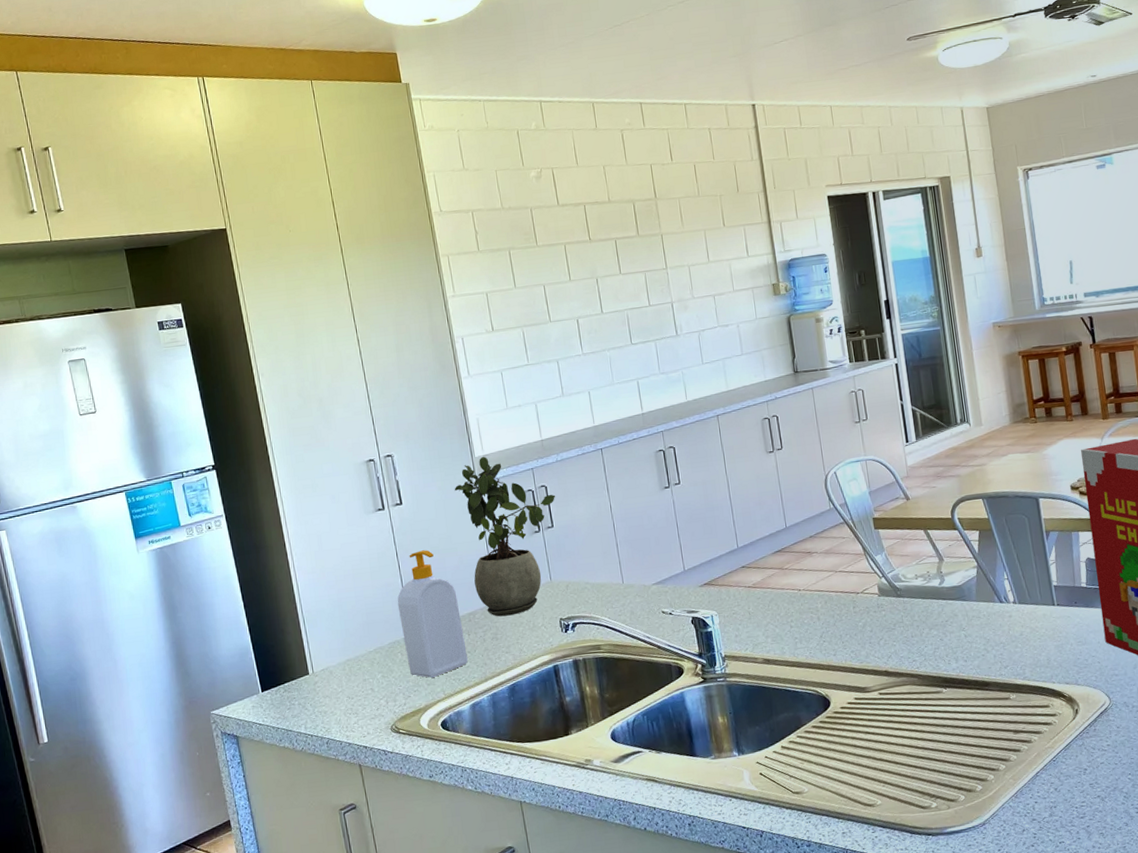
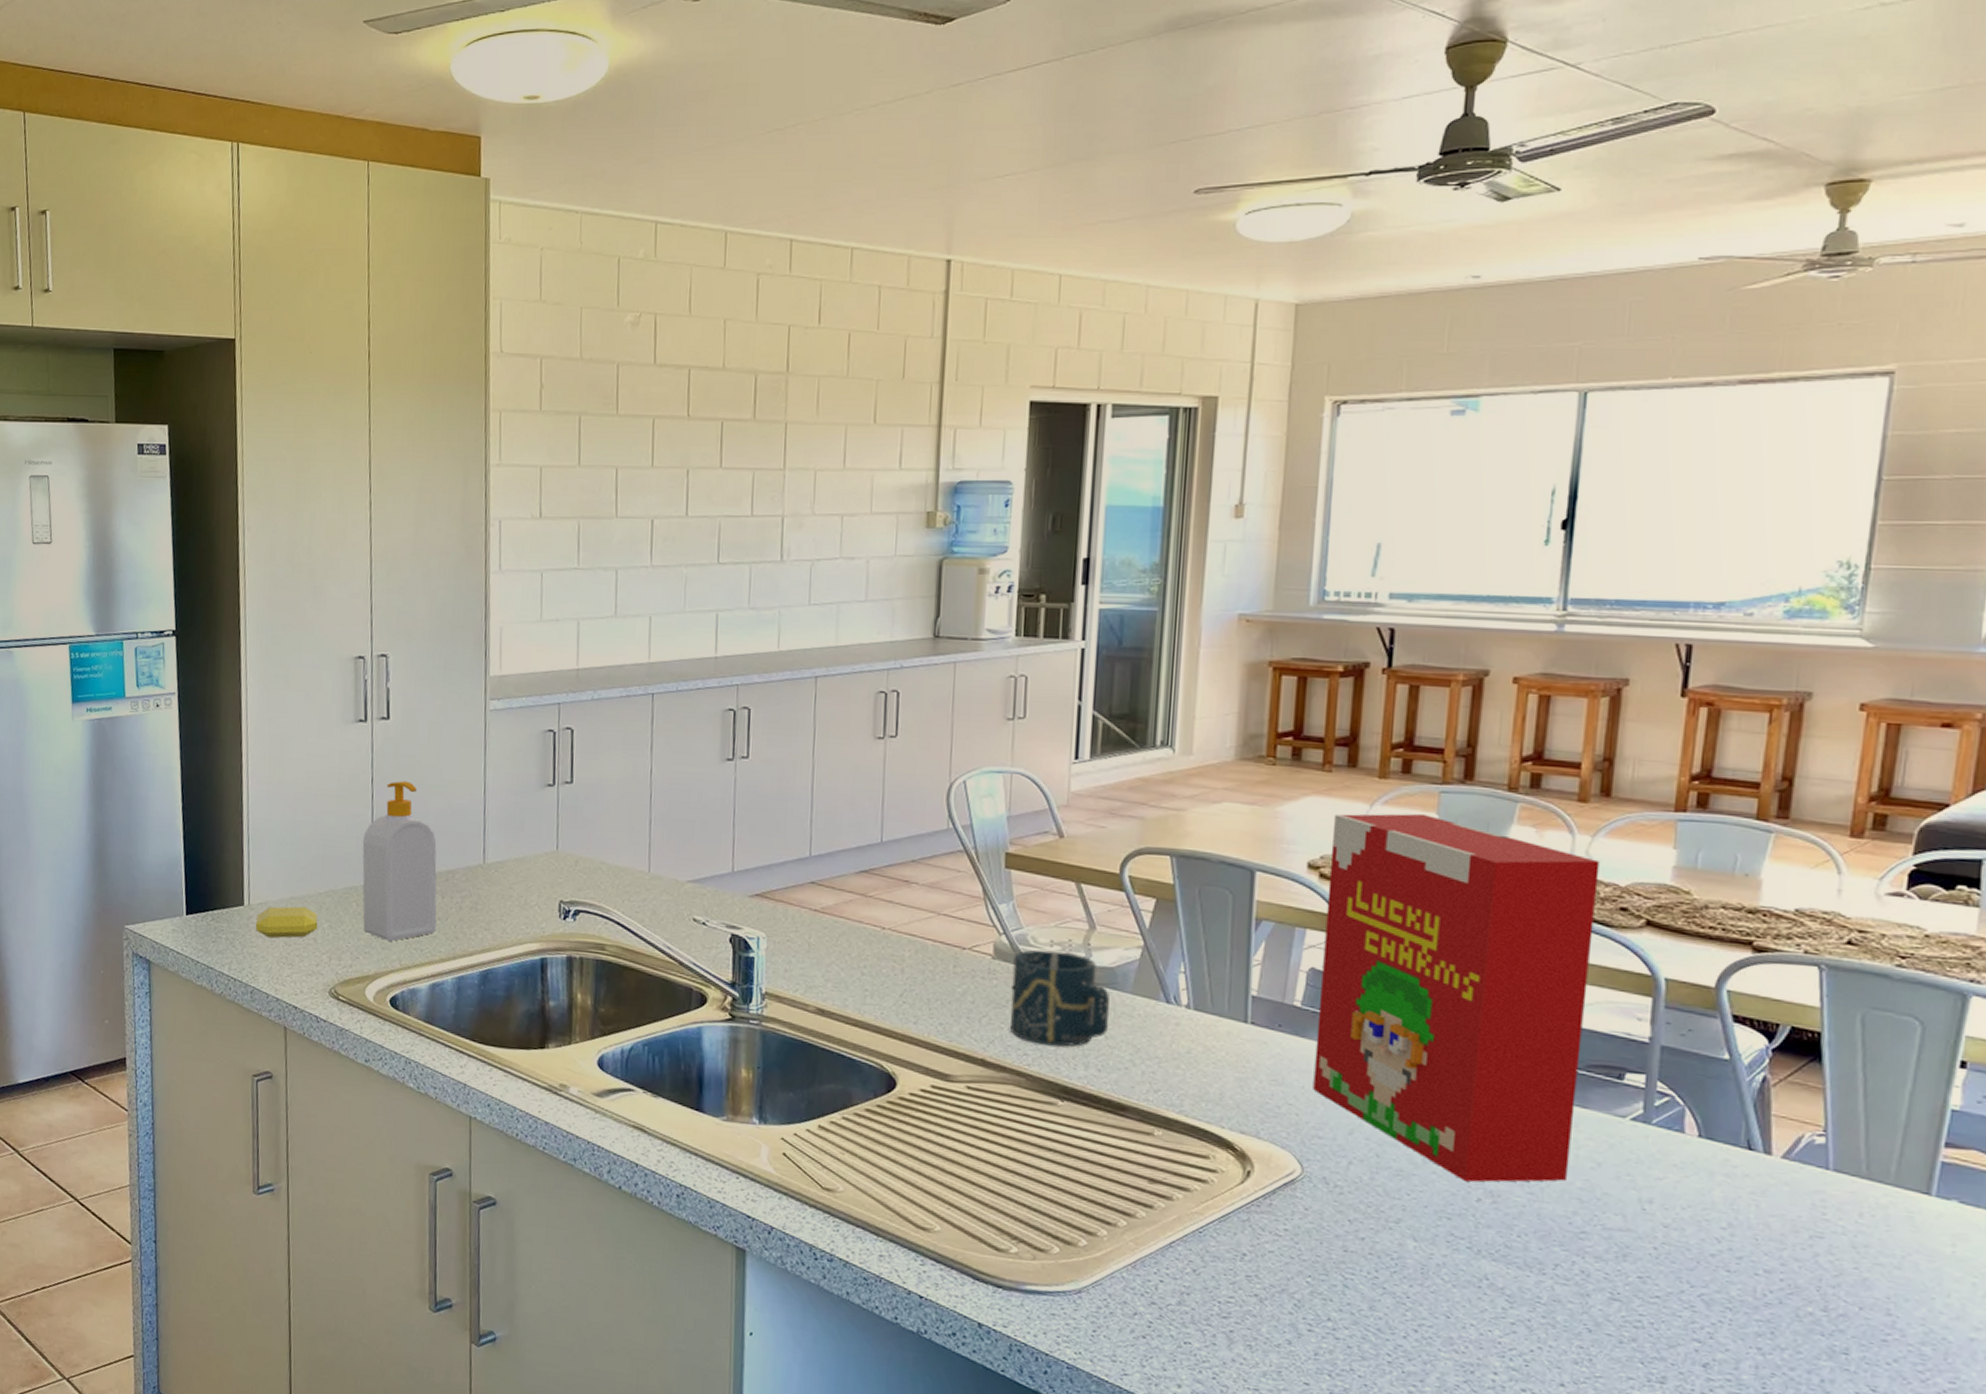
soap bar: none [321,664,373,696] -> present [255,906,318,938]
potted plant: present [454,456,556,617] -> none [456,676,583,885]
cup: none [893,580,965,651] -> present [1010,949,1110,1047]

